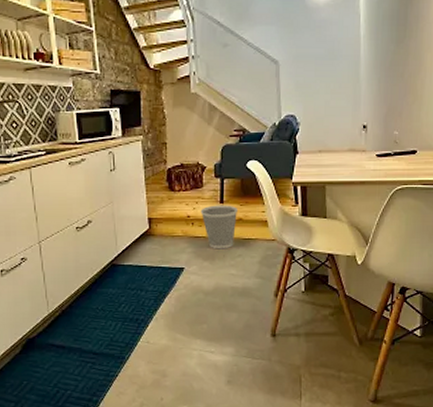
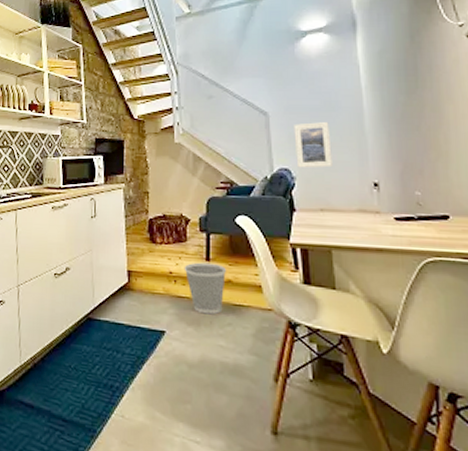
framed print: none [300,70,332,114] -> present [293,122,332,168]

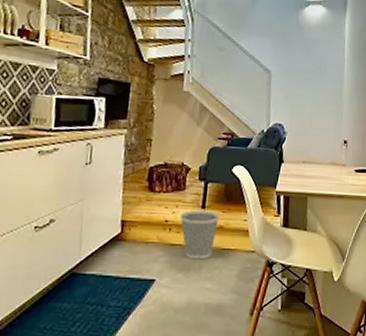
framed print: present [293,122,332,168] -> none [289,84,318,126]

